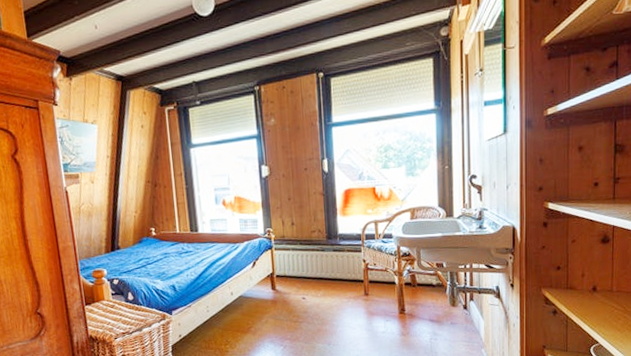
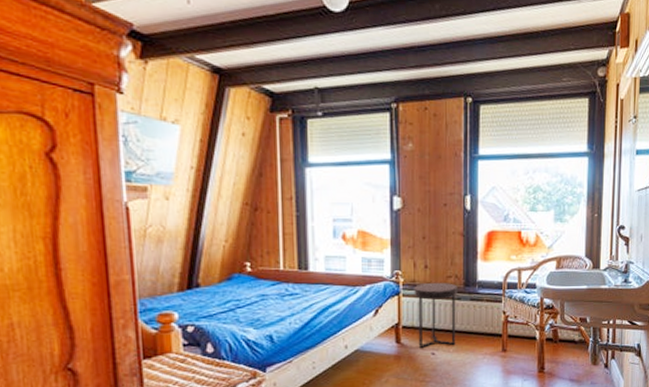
side table: none [283,236,322,294] -> present [414,282,458,349]

